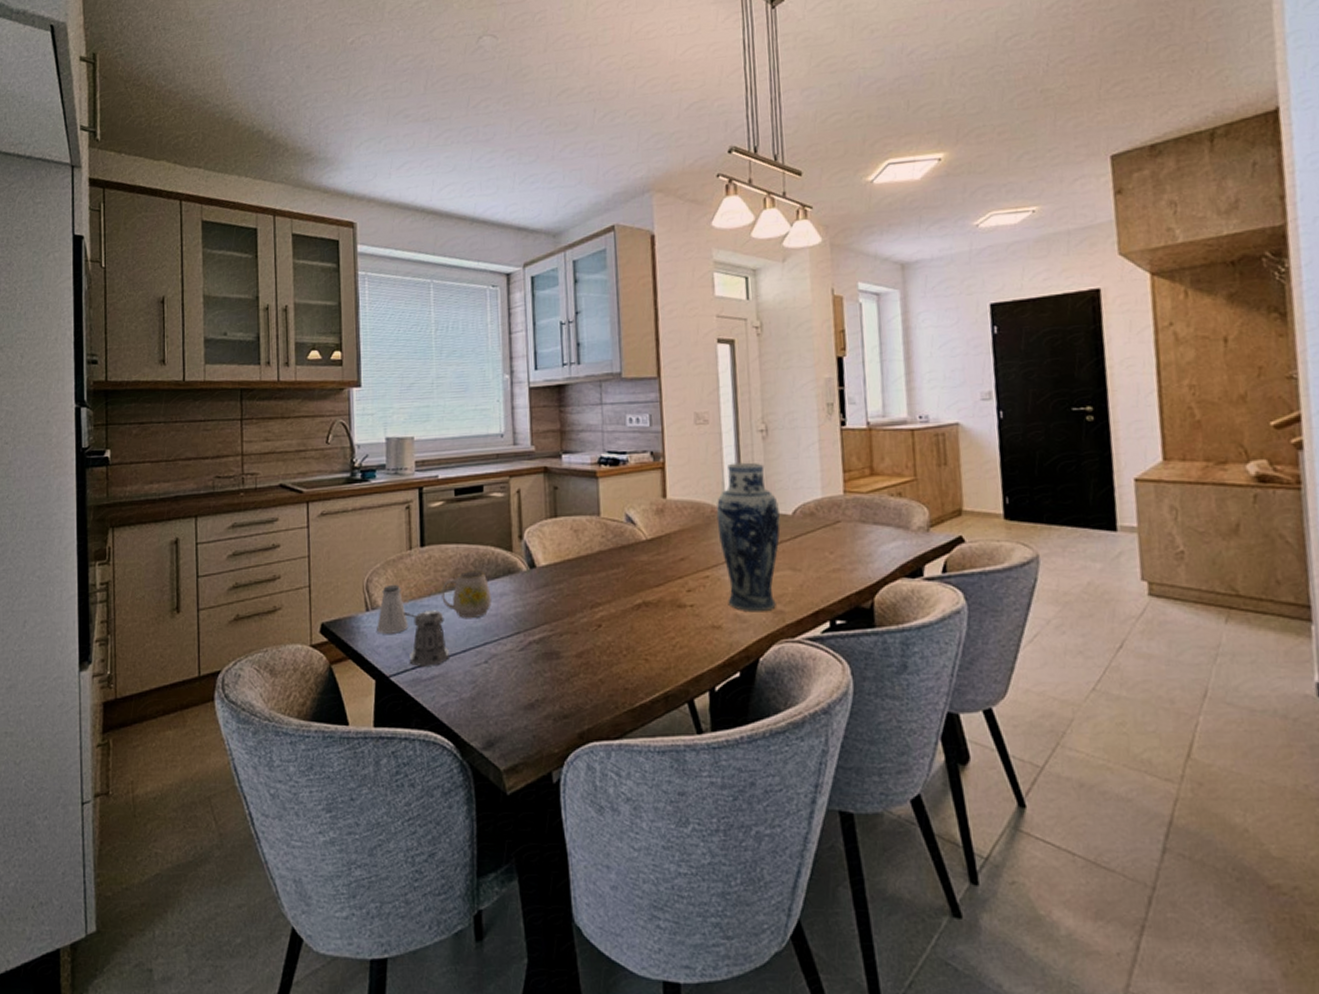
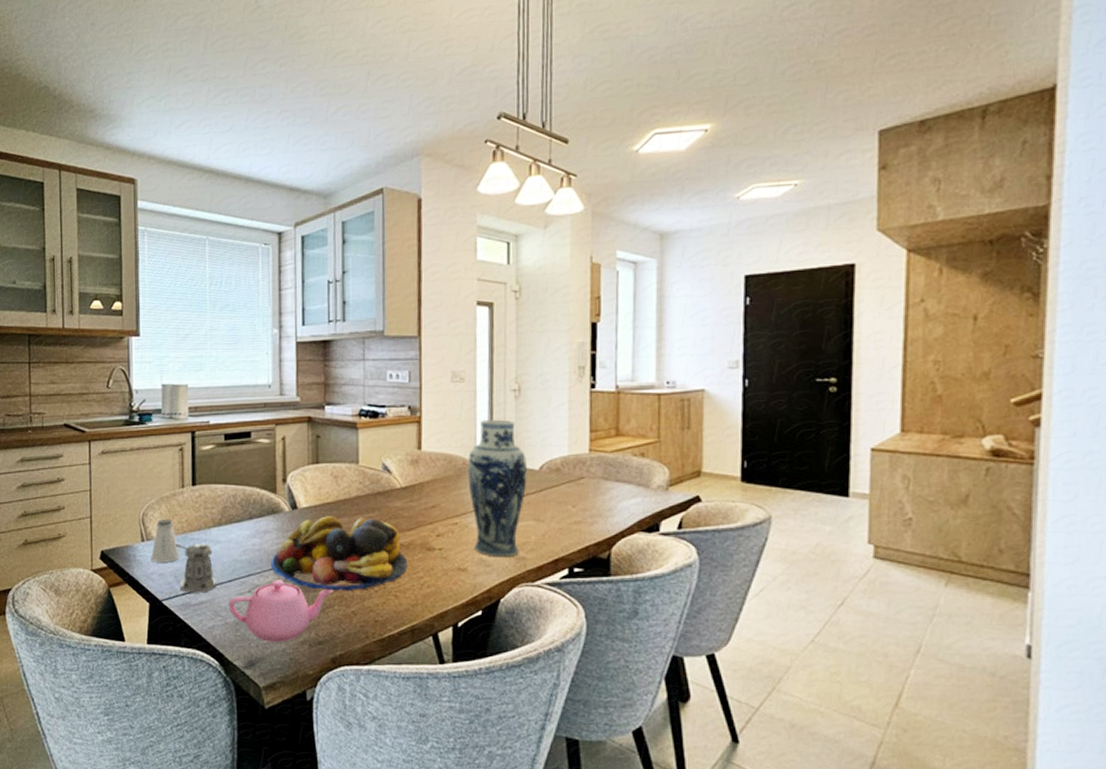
mug: present [441,570,491,618] -> none [210,509,256,552]
teapot: none [463,647,577,718] -> present [228,580,333,642]
fruit bowl: none [508,574,657,658] -> present [271,516,407,592]

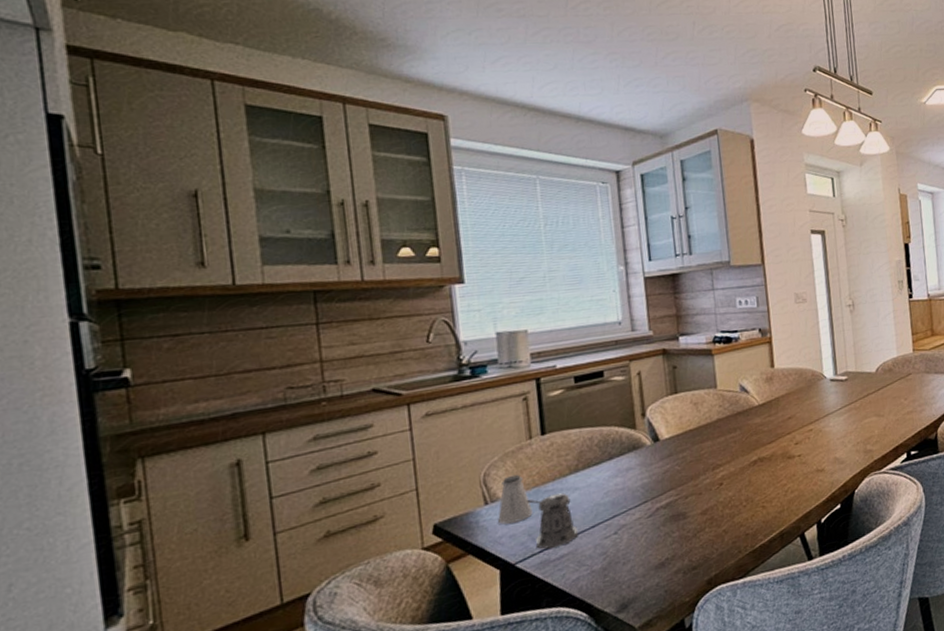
teapot: present [228,580,333,642] -> none [593,514,702,580]
fruit bowl: present [271,516,407,592] -> none [636,437,771,517]
vase: present [467,419,527,558] -> none [816,332,867,455]

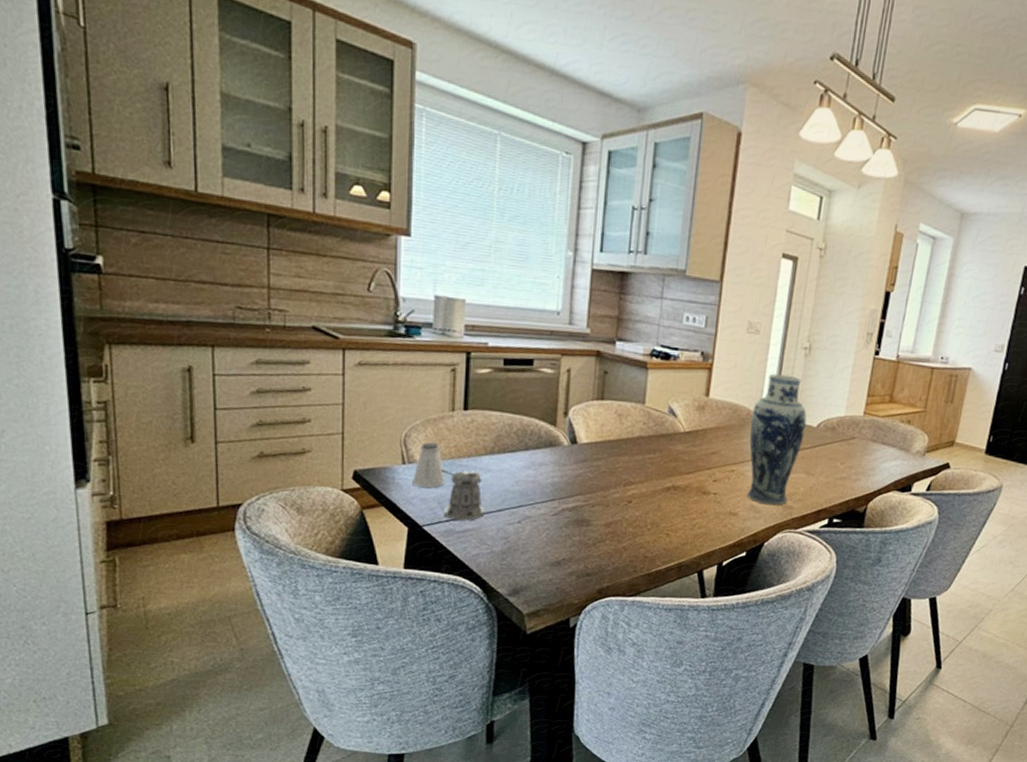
vase: none [816,332,867,455] -> present [747,373,807,506]

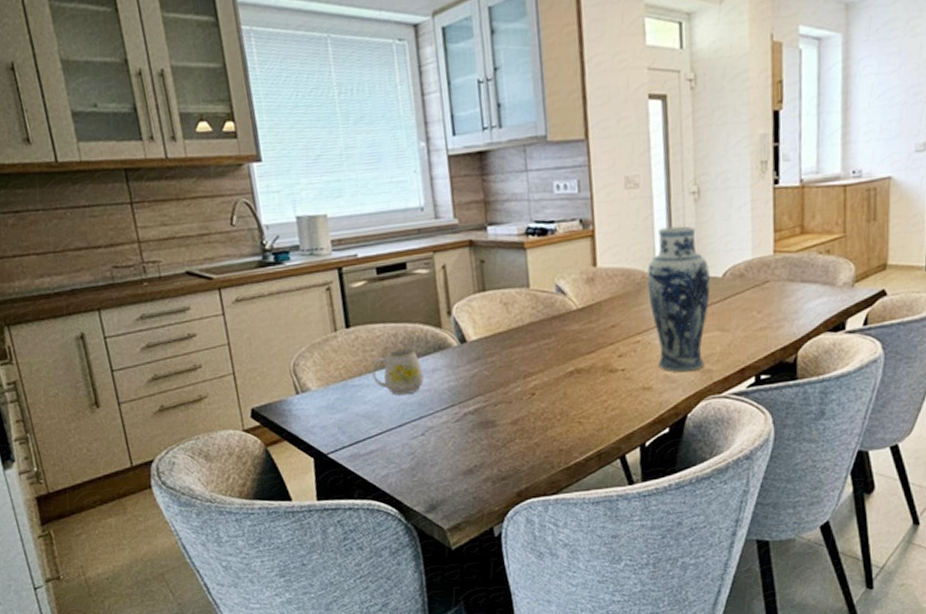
saltshaker: present [413,442,445,488] -> none [309,366,342,415]
pepper shaker: present [441,468,485,521] -> none [335,389,387,443]
mug: none [481,438,531,482] -> present [372,348,424,395]

